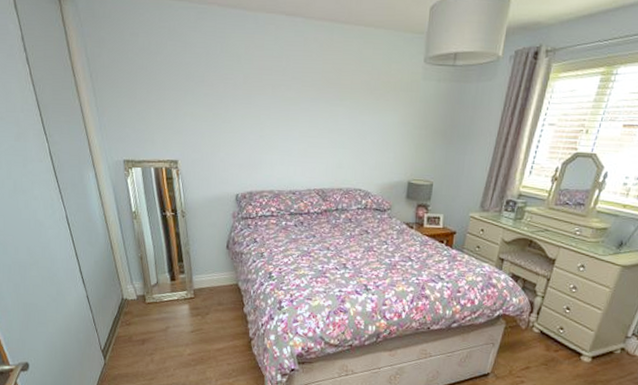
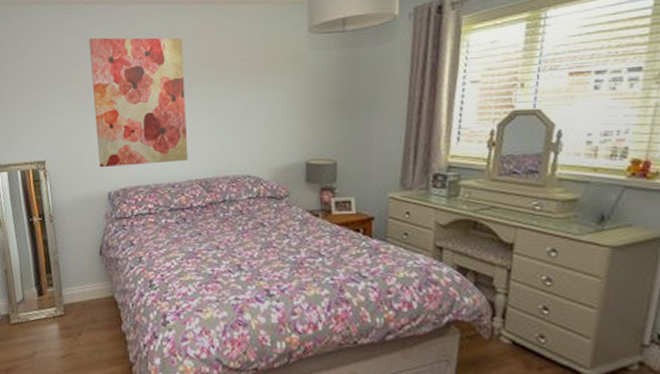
wall art: none [221,42,312,172] -> present [89,37,188,168]

